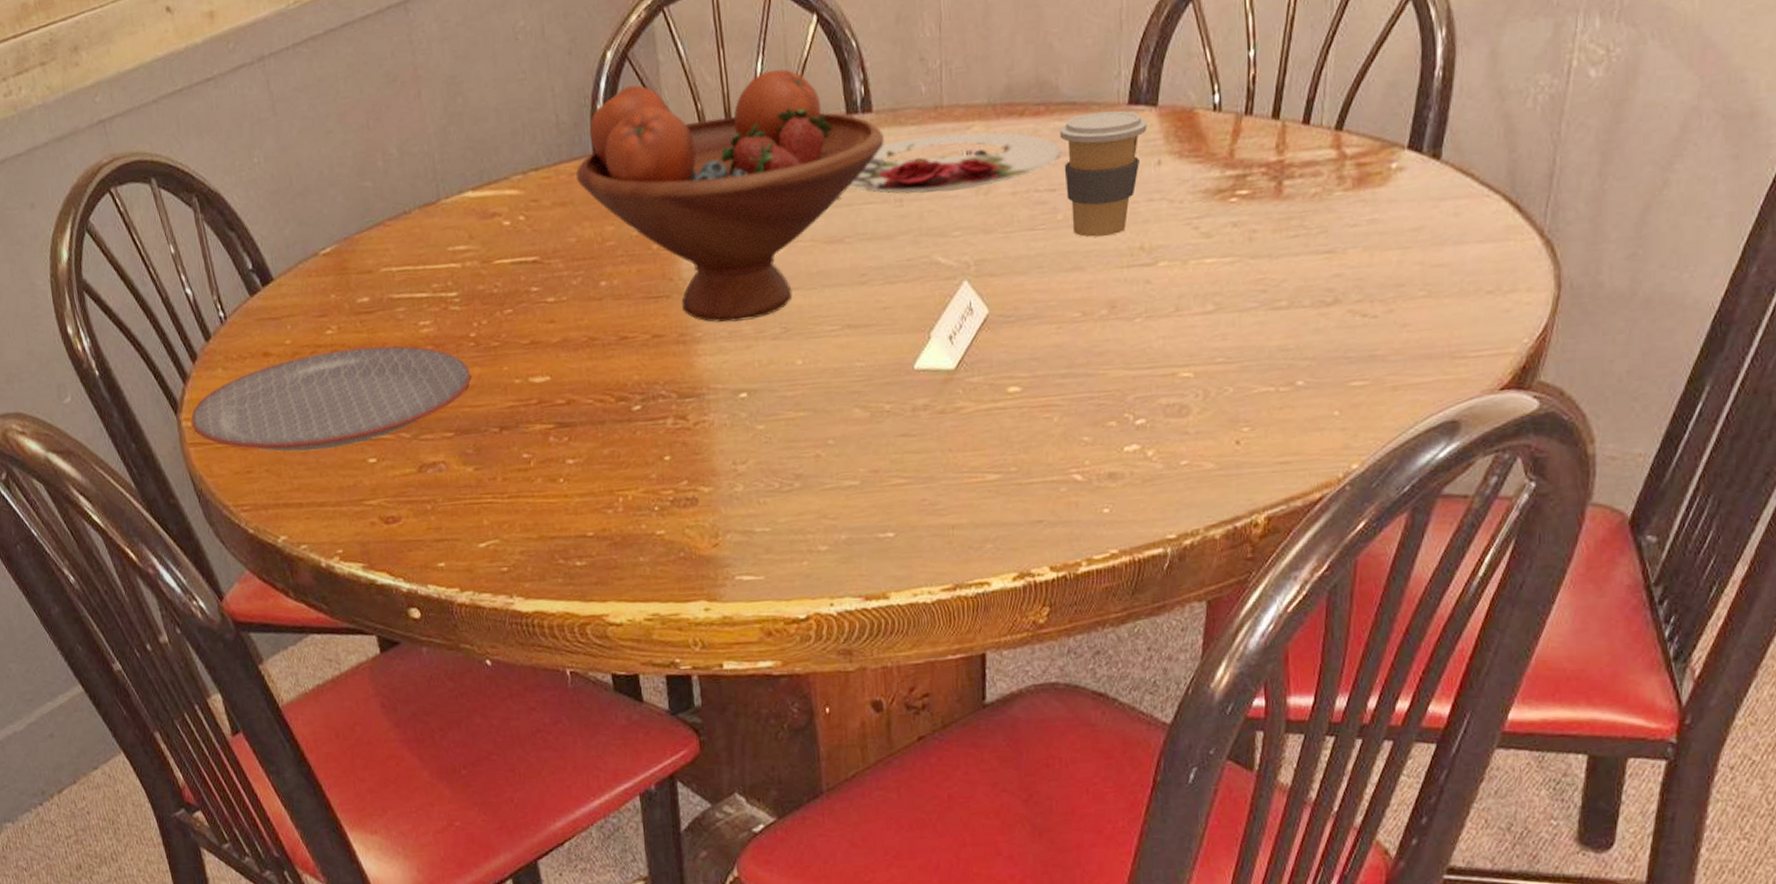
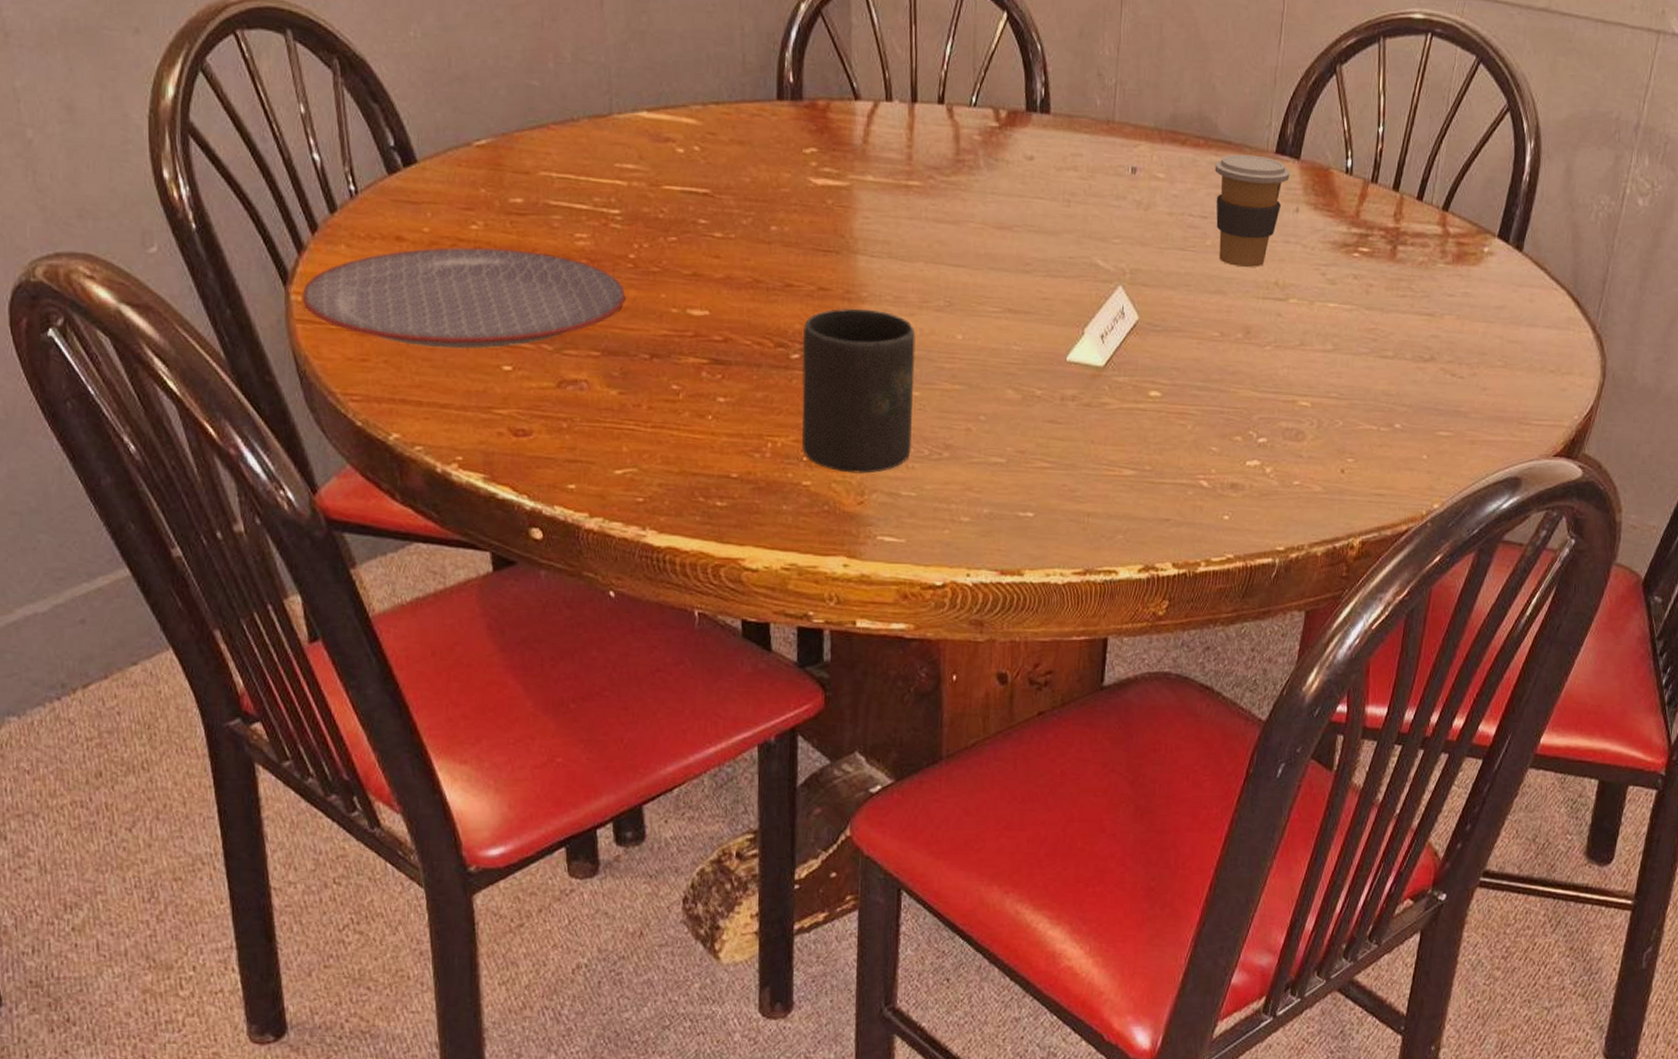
fruit bowl: present [576,69,884,323] -> none [758,41,1059,289]
mug: none [642,349,762,517] -> present [801,309,916,474]
plate: present [848,132,1062,194] -> none [1021,144,1215,202]

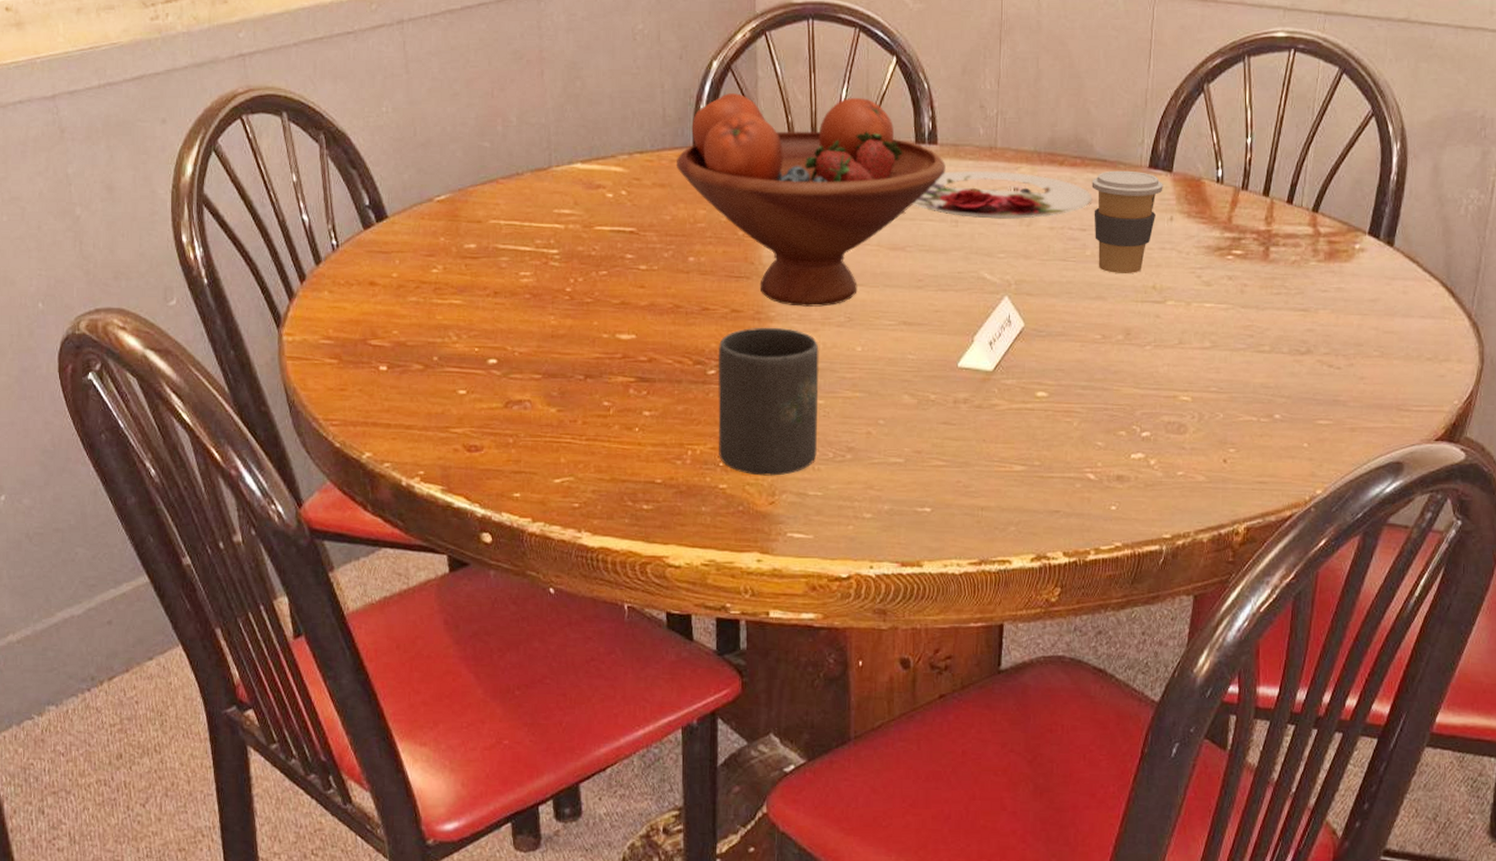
plate: present [302,247,626,349] -> none [292,287,563,377]
fruit bowl: none [758,41,1059,289] -> present [677,93,946,307]
plate: none [1021,144,1215,202] -> present [912,170,1093,219]

